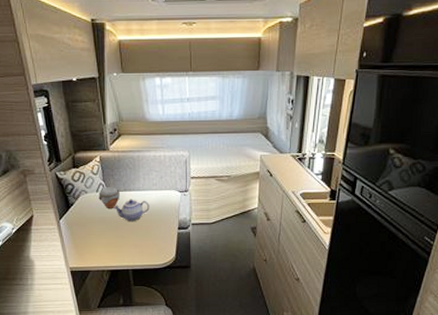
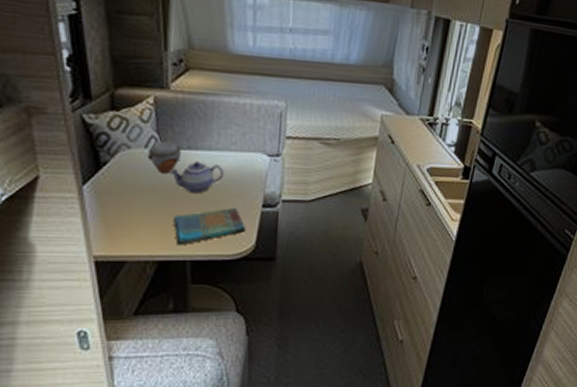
dish towel: none [119,230,168,259] -> present [173,207,246,246]

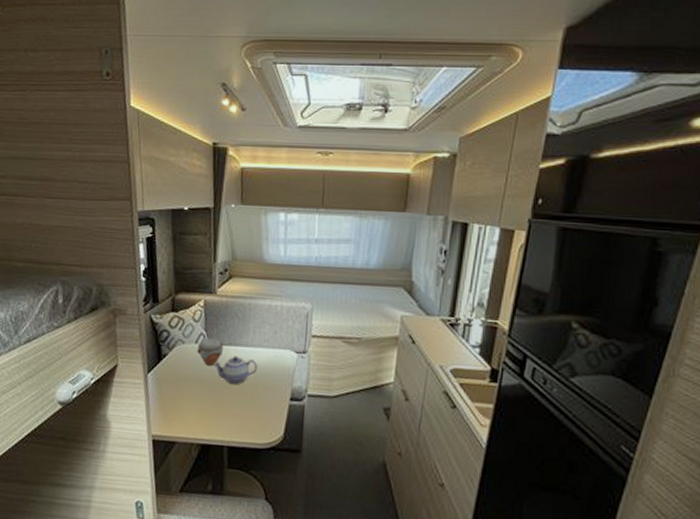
dish towel: present [173,207,246,246] -> none [215,399,276,432]

